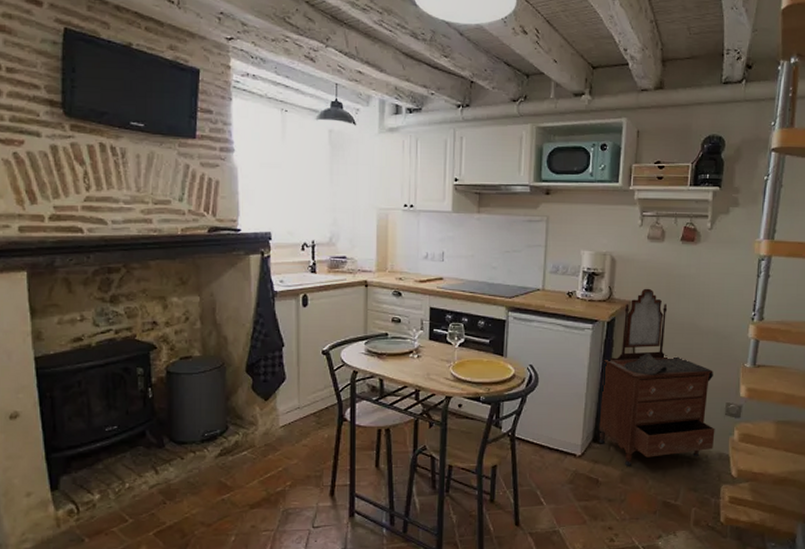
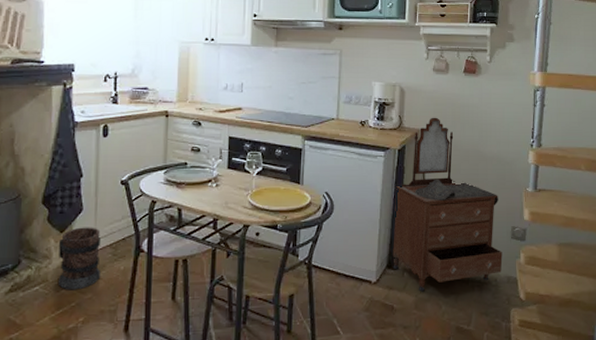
wooden barrel: none [264,395,305,456] -> present [57,227,101,290]

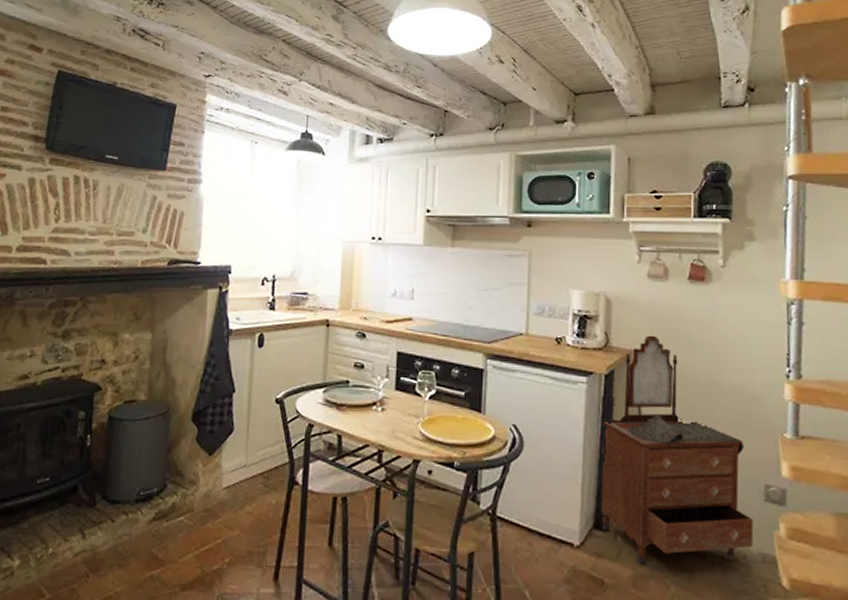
wooden barrel: present [57,227,101,290] -> none [203,450,252,524]

